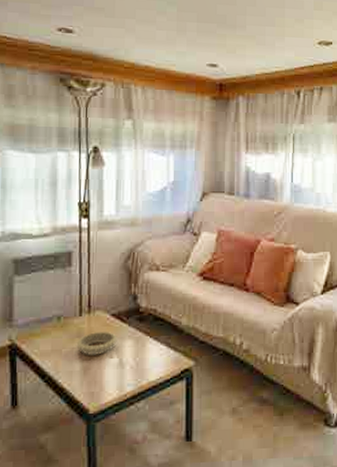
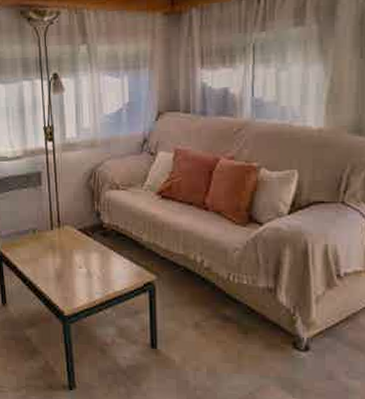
decorative bowl: present [76,331,117,355] -> none [50,243,85,265]

